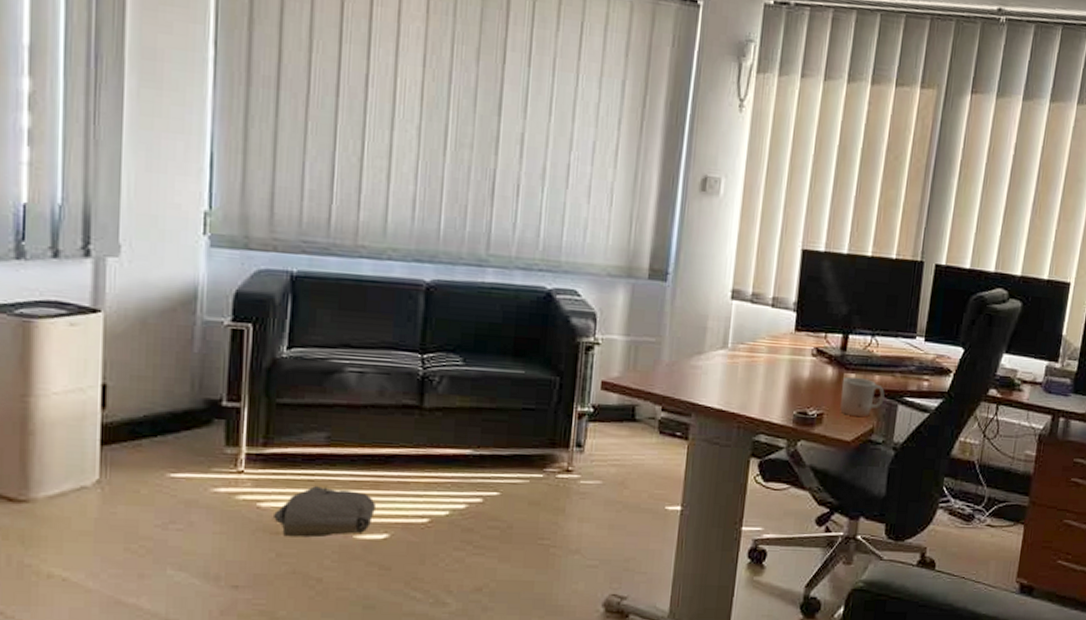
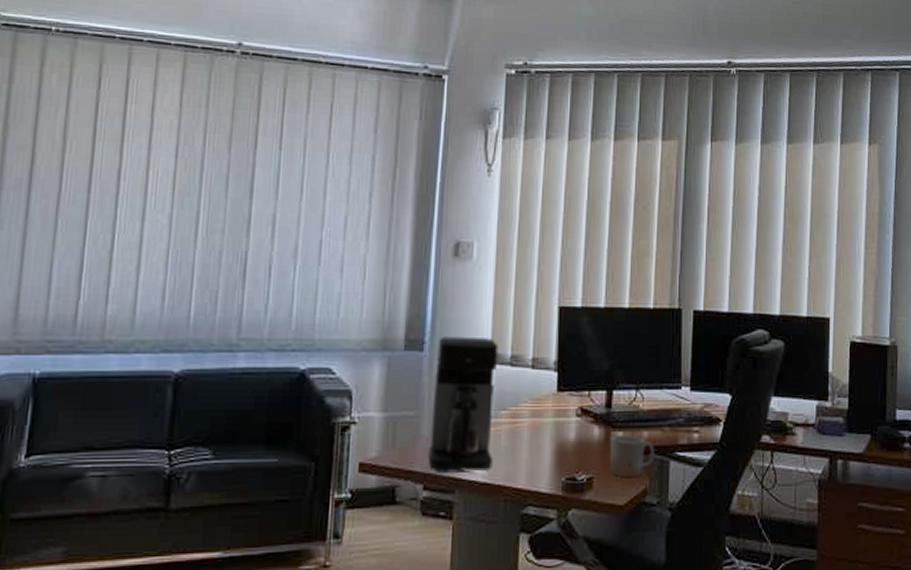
coffee maker: none [667,269,741,399] -> present [428,336,499,471]

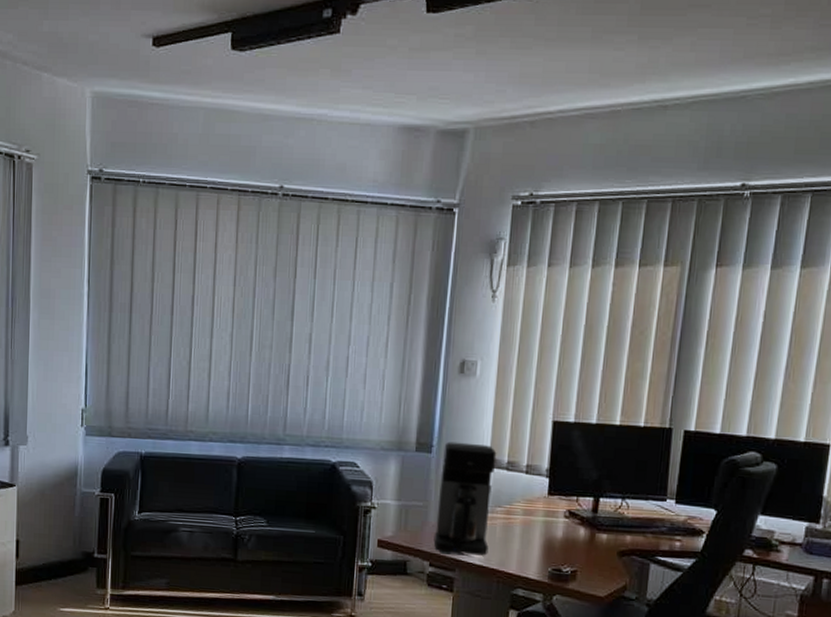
mug: present [609,435,655,478] -> none [592,536,637,575]

